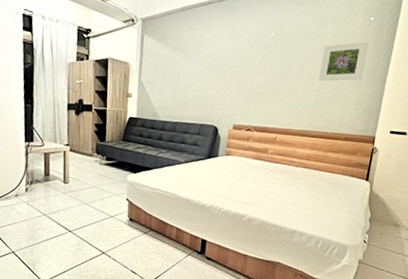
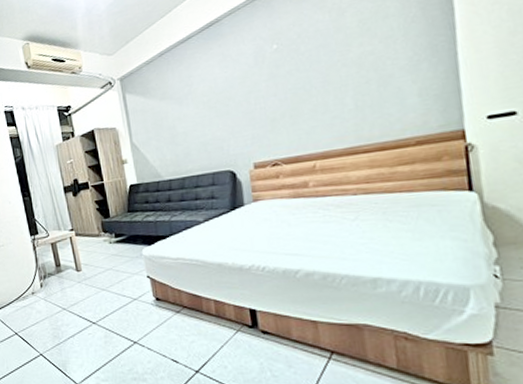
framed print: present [319,41,369,82] -> none [349,12,419,82]

